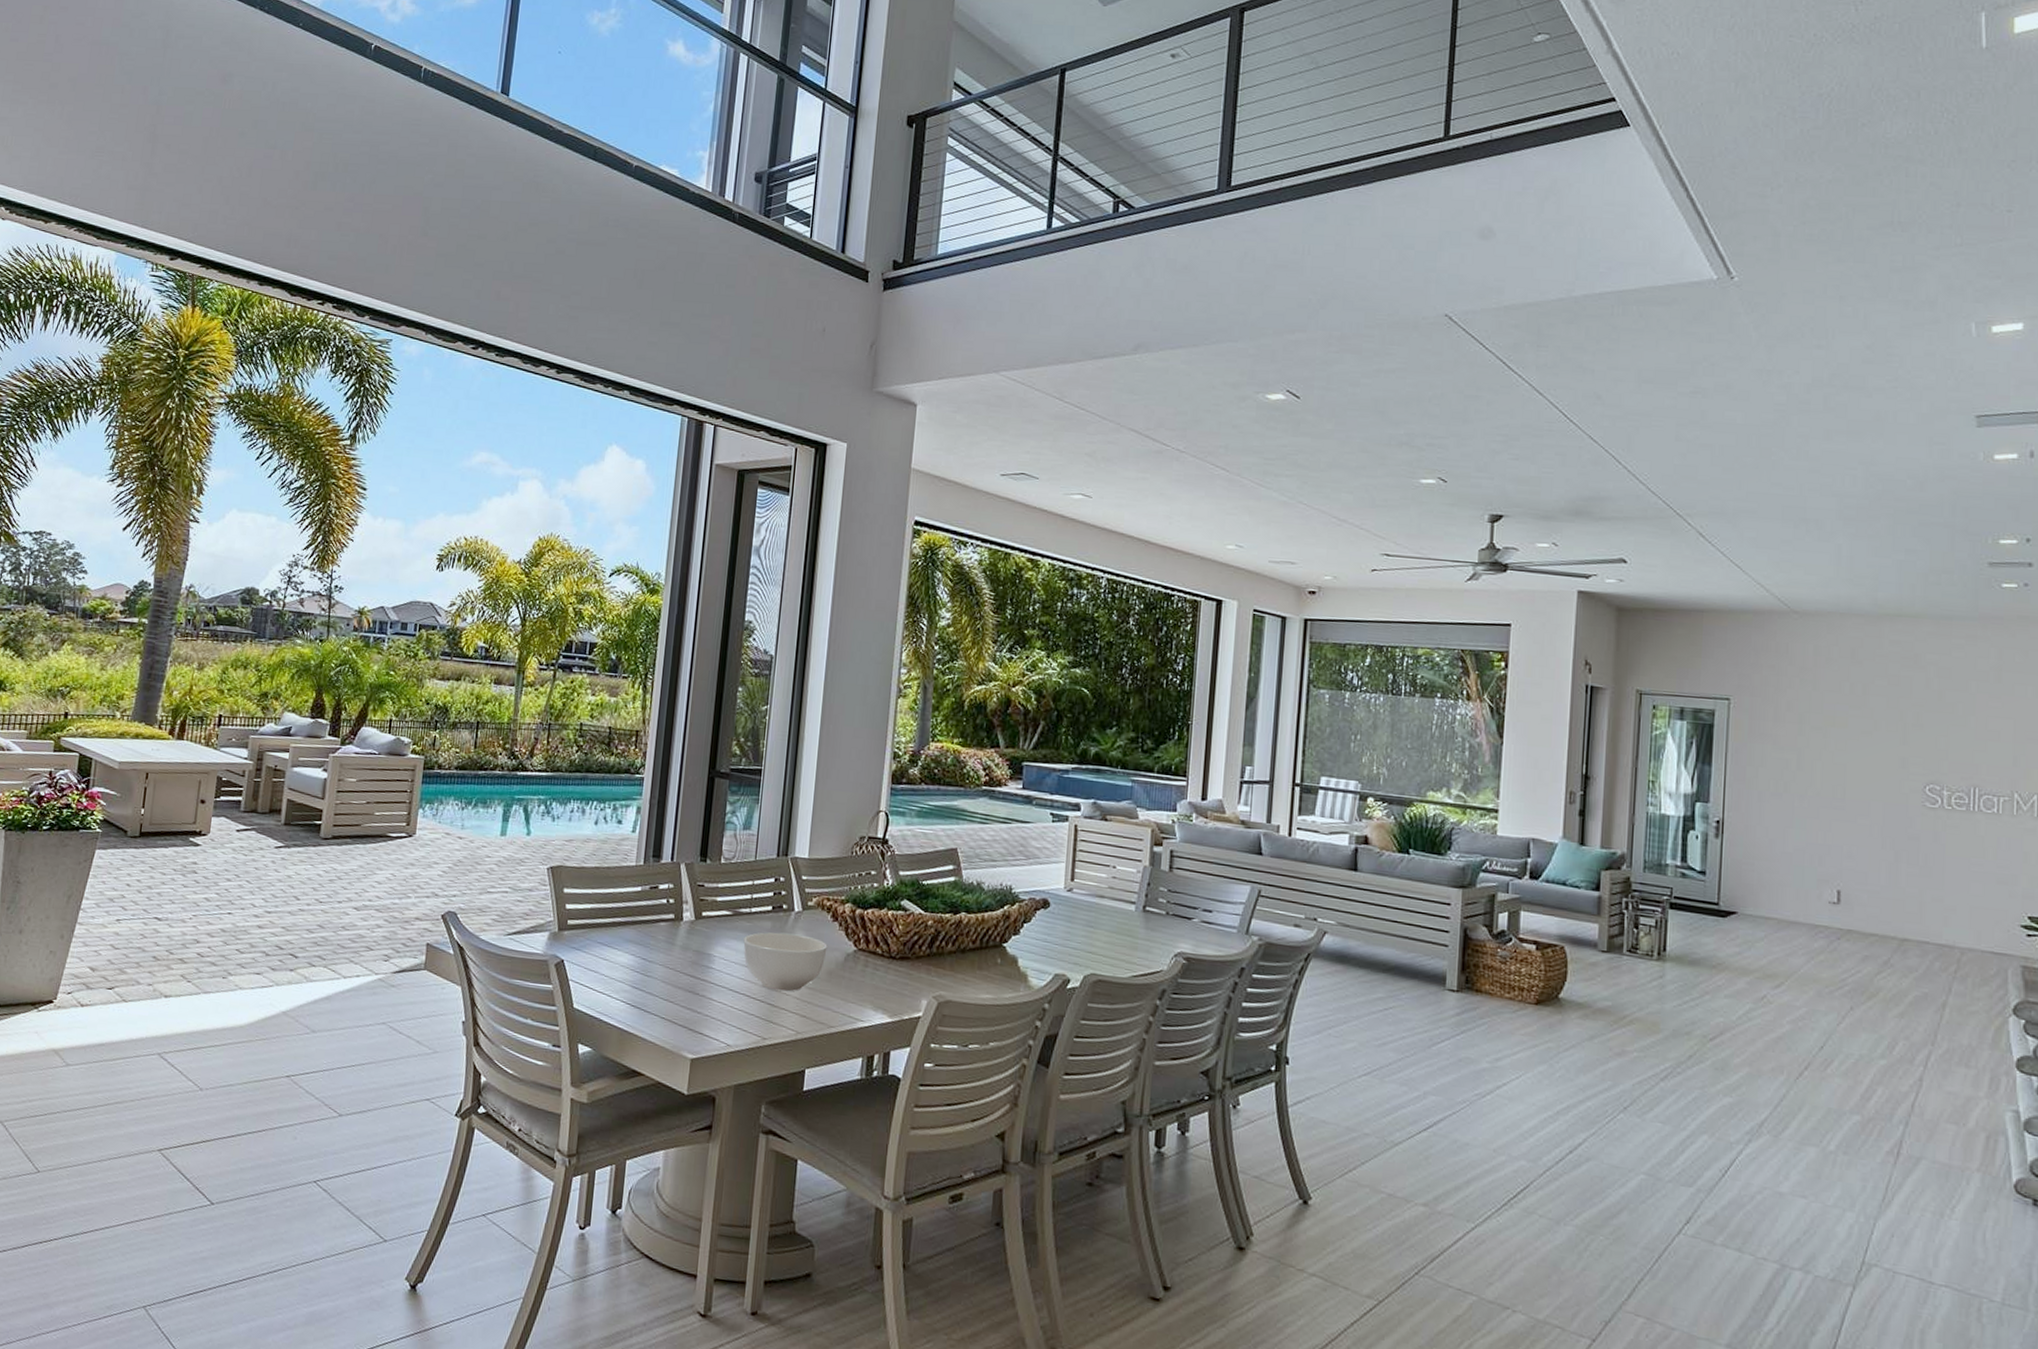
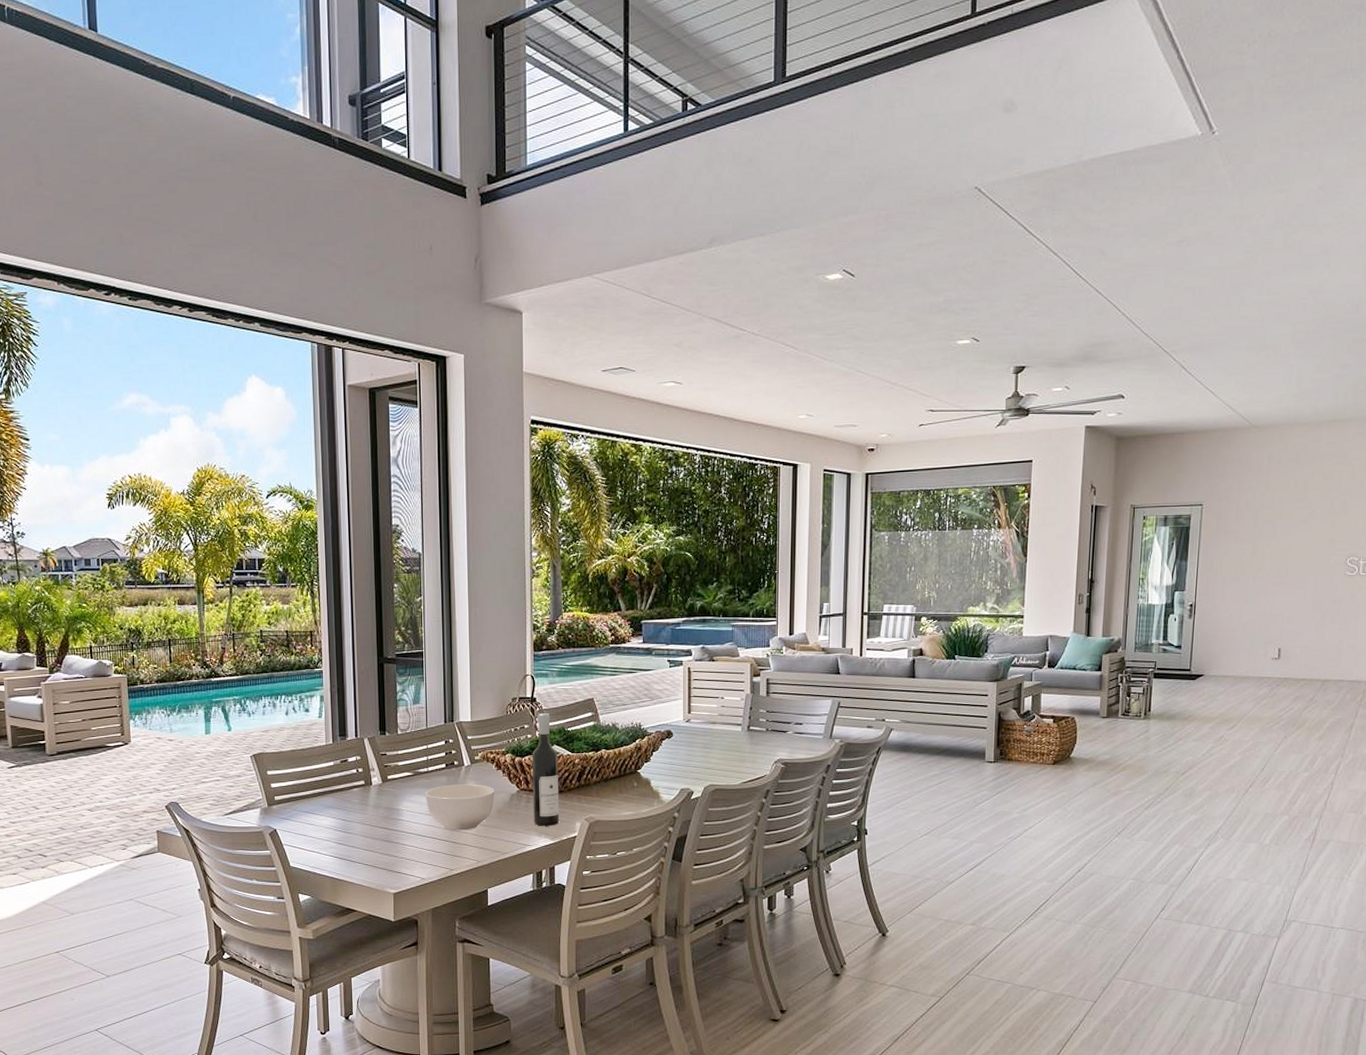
bottle: none [870,858,908,1000] -> present [532,713,560,826]

